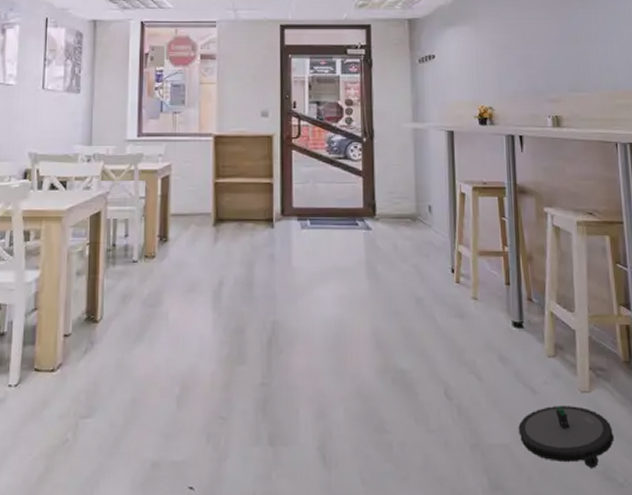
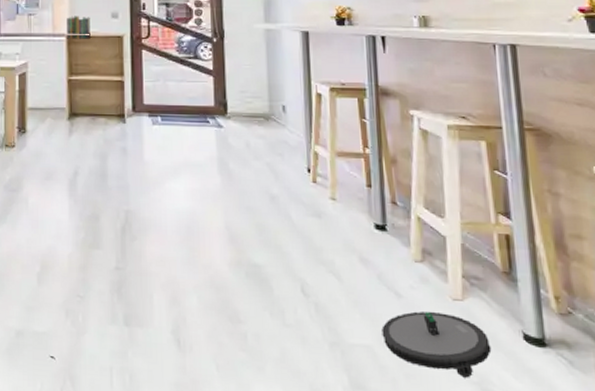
books: none [214,114,239,139] -> present [67,16,91,39]

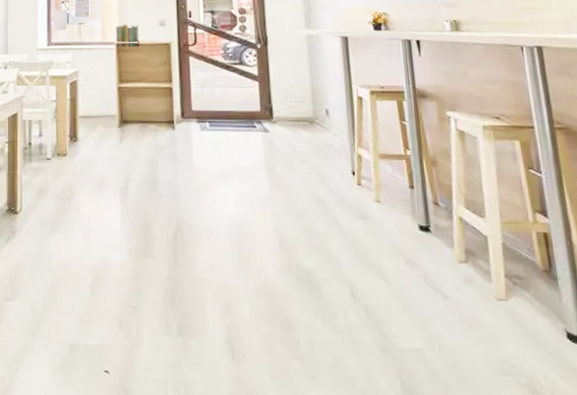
robot vacuum: present [381,311,492,378] -> none [430,312,538,380]

